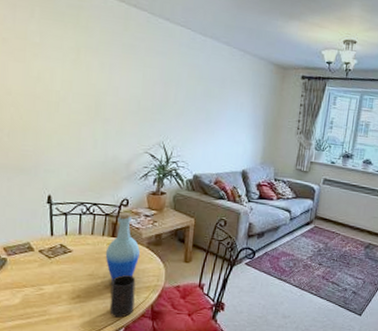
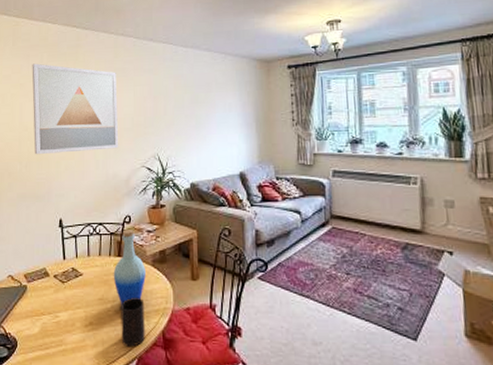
wall art: none [18,16,125,131] -> present [32,63,119,155]

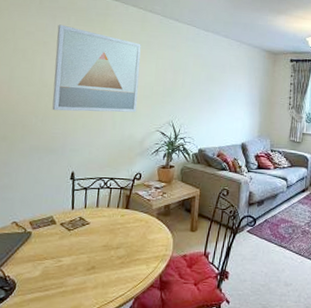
bottle: present [113,229,146,305] -> none [119,185,150,251]
cup: present [121,298,145,347] -> none [121,245,146,289]

